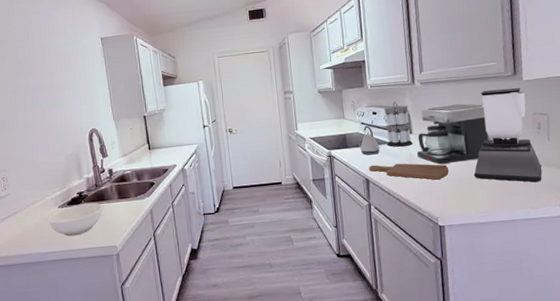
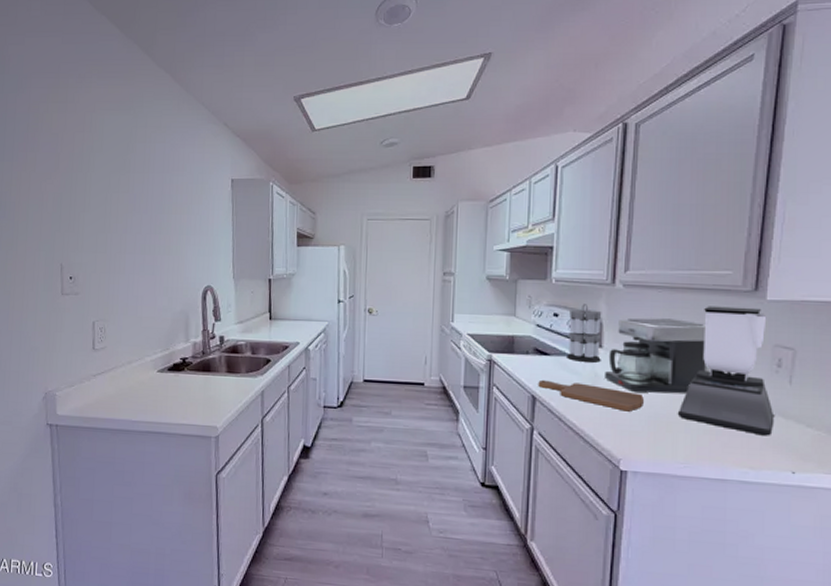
bowl: present [48,202,102,236] -> none [144,371,207,407]
kettle: present [360,125,380,155] -> none [530,329,557,367]

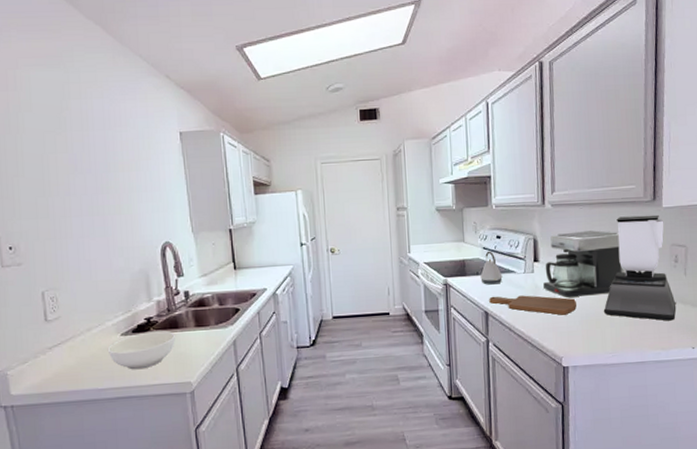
bowl: none [144,371,207,407] -> present [107,330,175,370]
kettle: none [530,329,557,367] -> present [480,251,503,285]
spice rack: present [567,304,602,363] -> none [510,225,539,277]

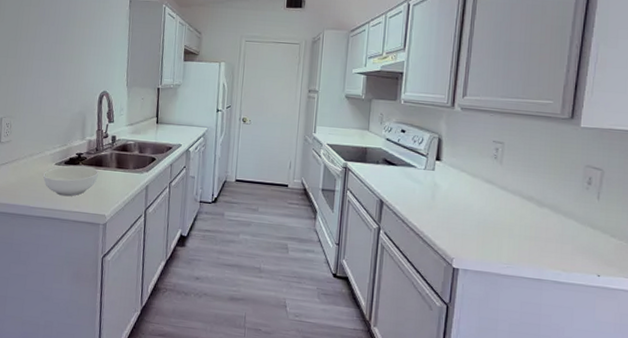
kettle: present [480,251,503,285] -> none [380,142,402,176]
cutting board: present [489,295,577,315] -> none [386,186,475,217]
coffee maker: present [543,230,622,297] -> none [443,137,529,203]
blender: present [603,214,677,321] -> none [503,129,584,244]

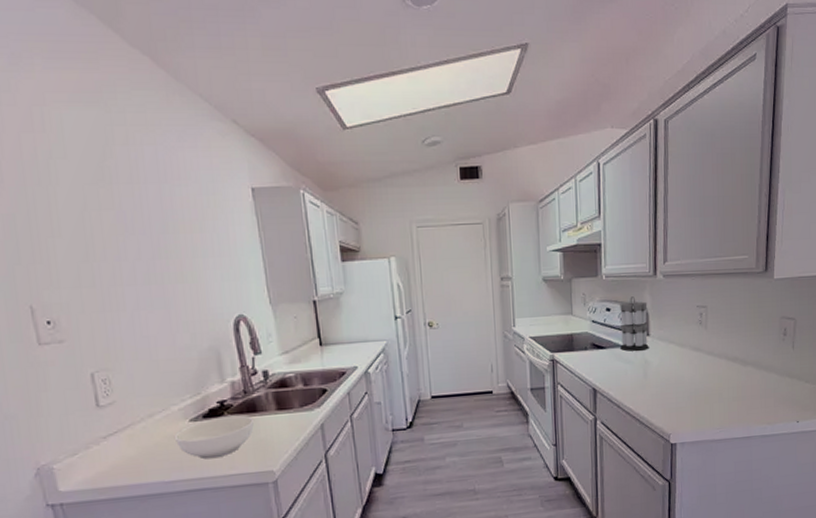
spice rack: none [411,123,443,174] -> present [620,296,649,351]

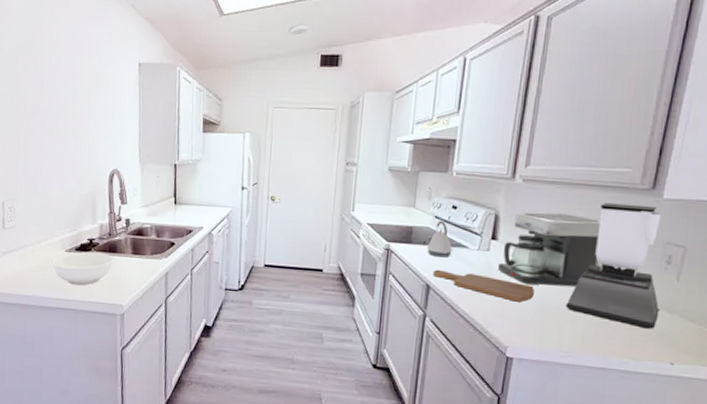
kettle: none [589,324,612,360] -> present [427,220,453,258]
cutting board: none [597,370,686,391] -> present [433,269,534,302]
spice rack: present [620,296,649,351] -> none [462,197,500,255]
coffee maker: none [653,303,732,372] -> present [498,212,601,286]
blender: none [712,286,783,395] -> present [565,202,662,329]

